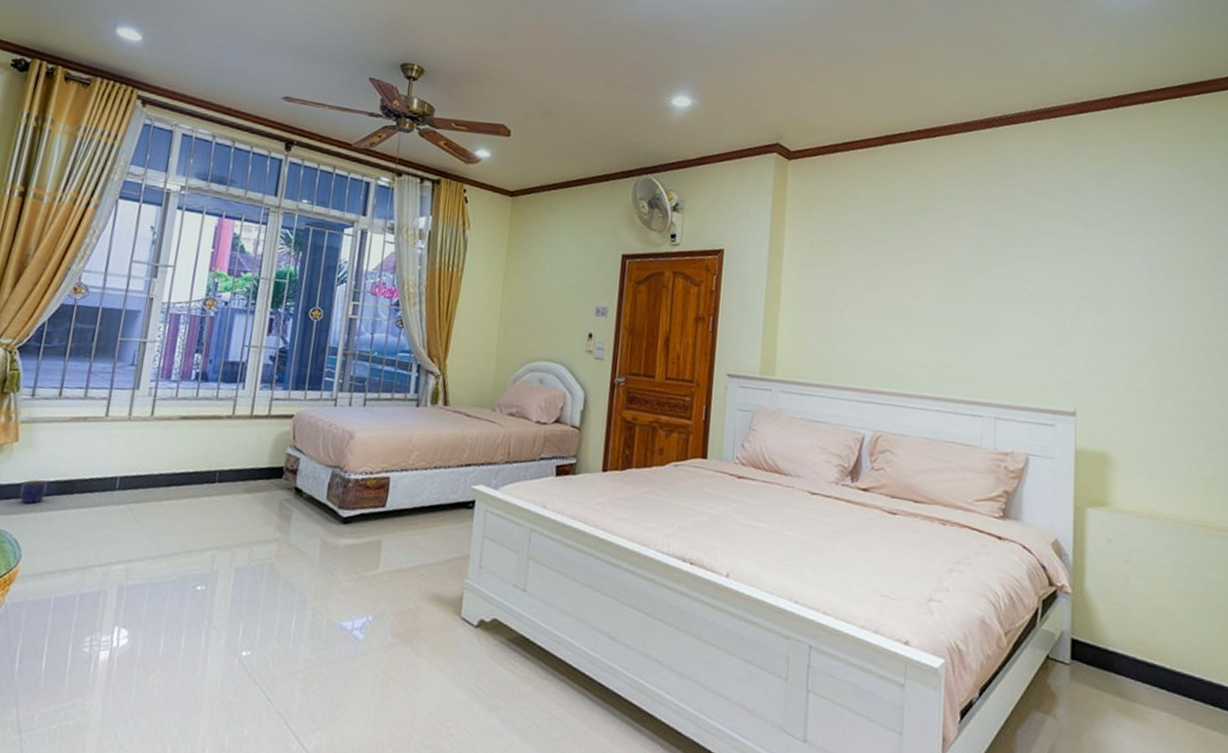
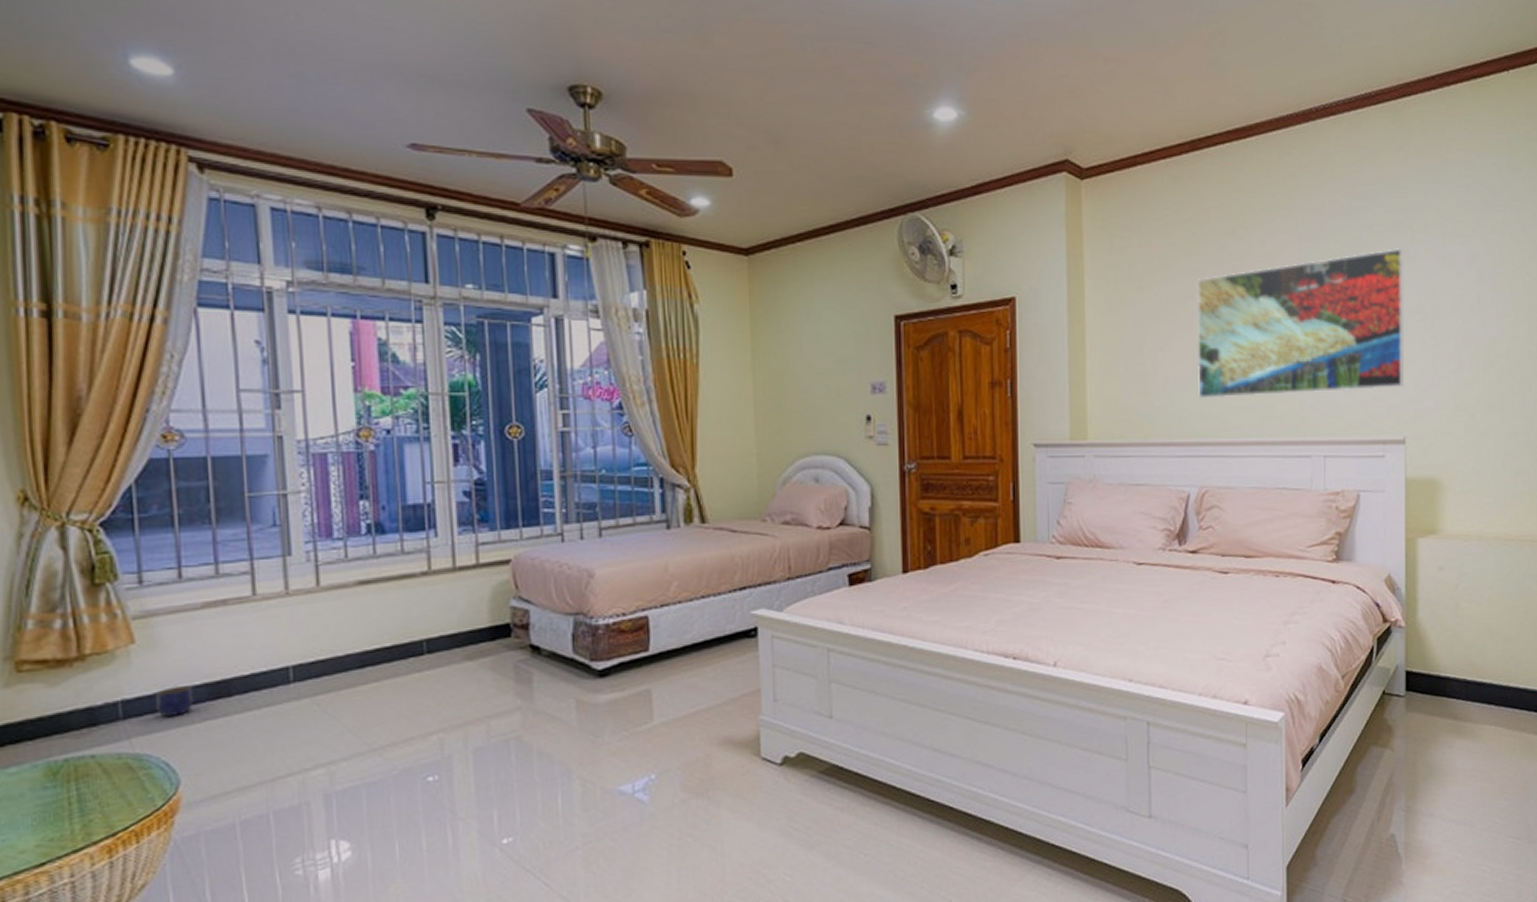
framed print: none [878,240,1078,365] -> present [1196,248,1404,399]

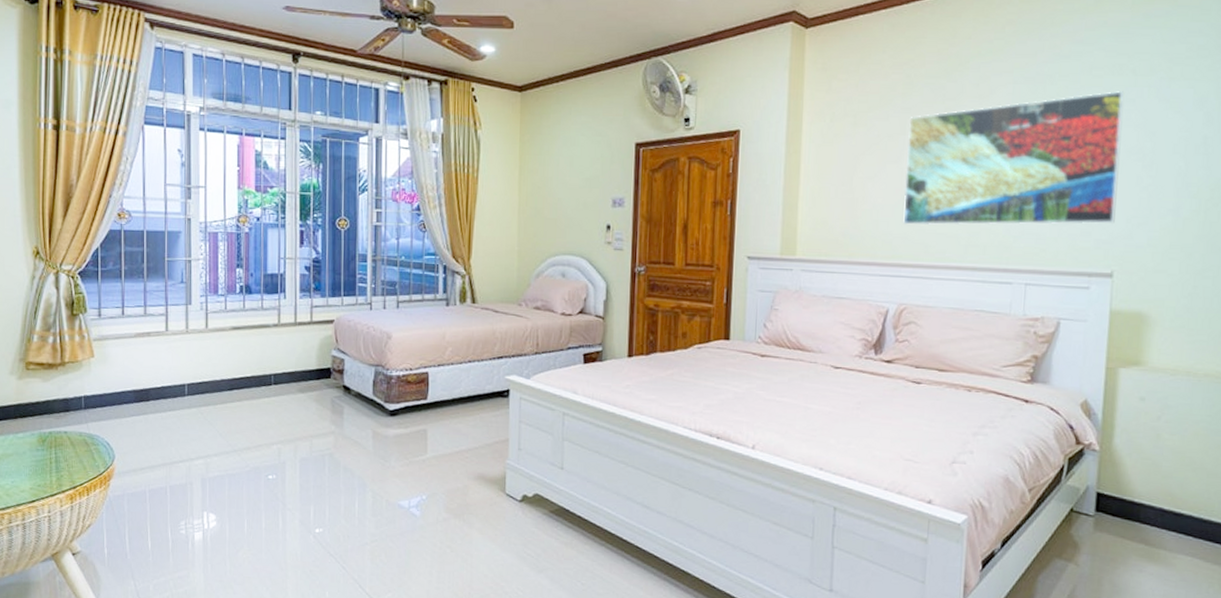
planter: present [156,686,192,717] -> none [104,390,125,411]

